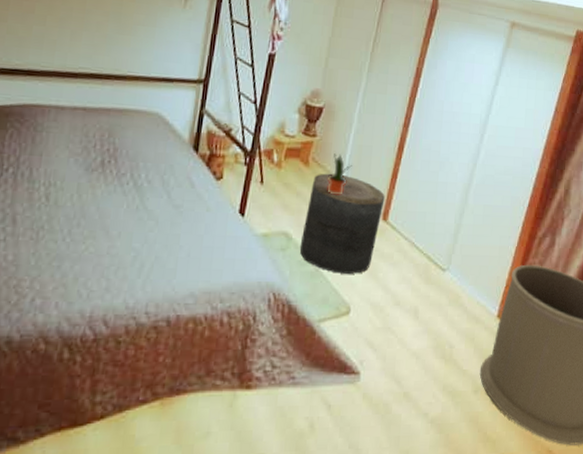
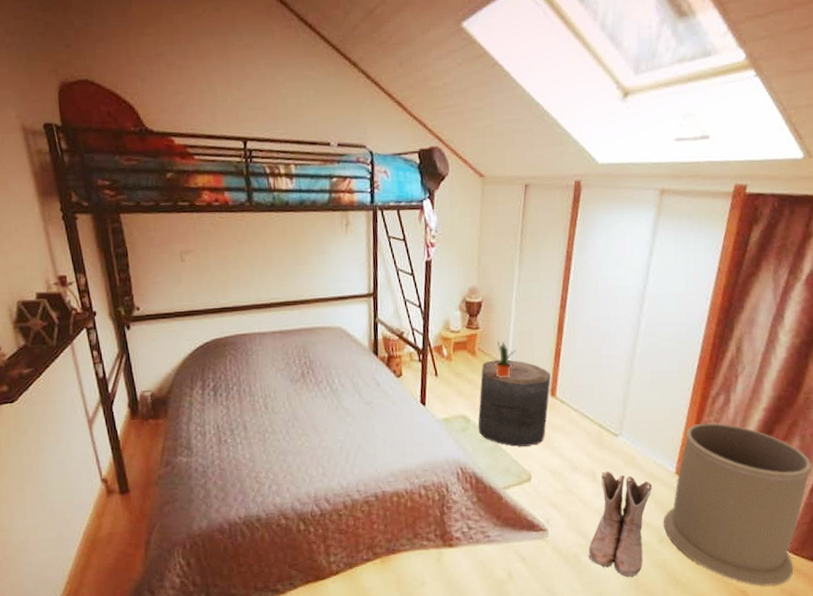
boots: none [400,309,473,433] -> present [588,471,652,578]

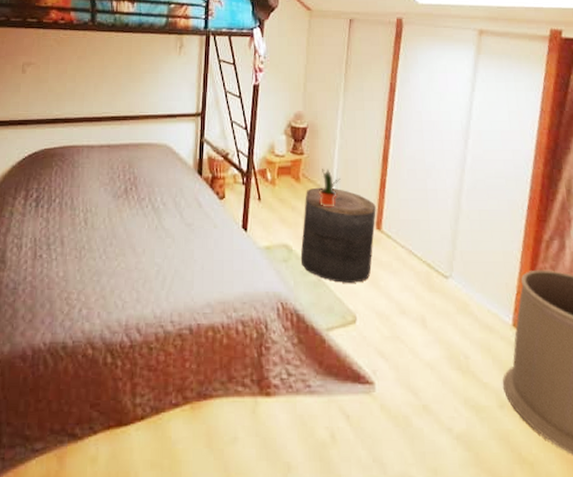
boots: present [588,471,652,578] -> none [420,317,488,451]

